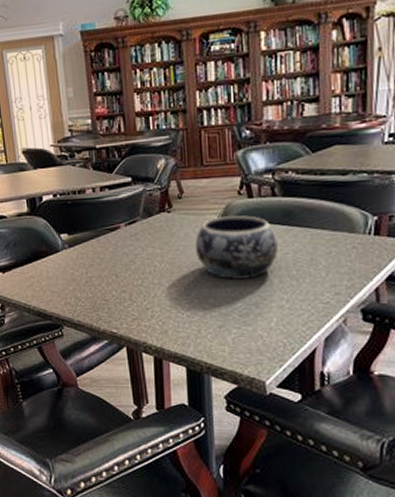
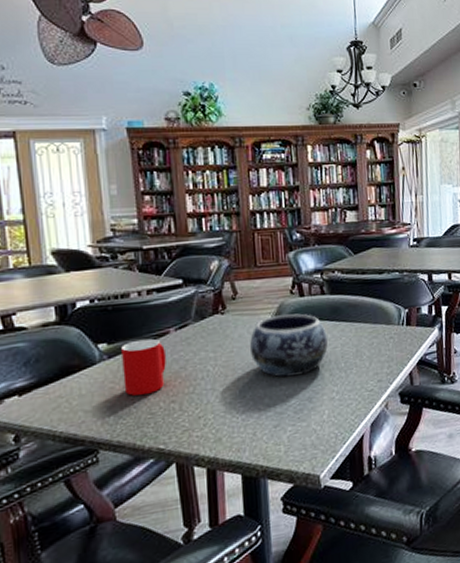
cup: none [79,232,118,283] -> present [121,338,166,396]

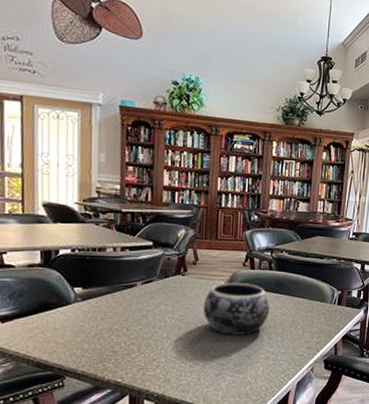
cup: present [121,338,166,396] -> none [92,288,131,336]

